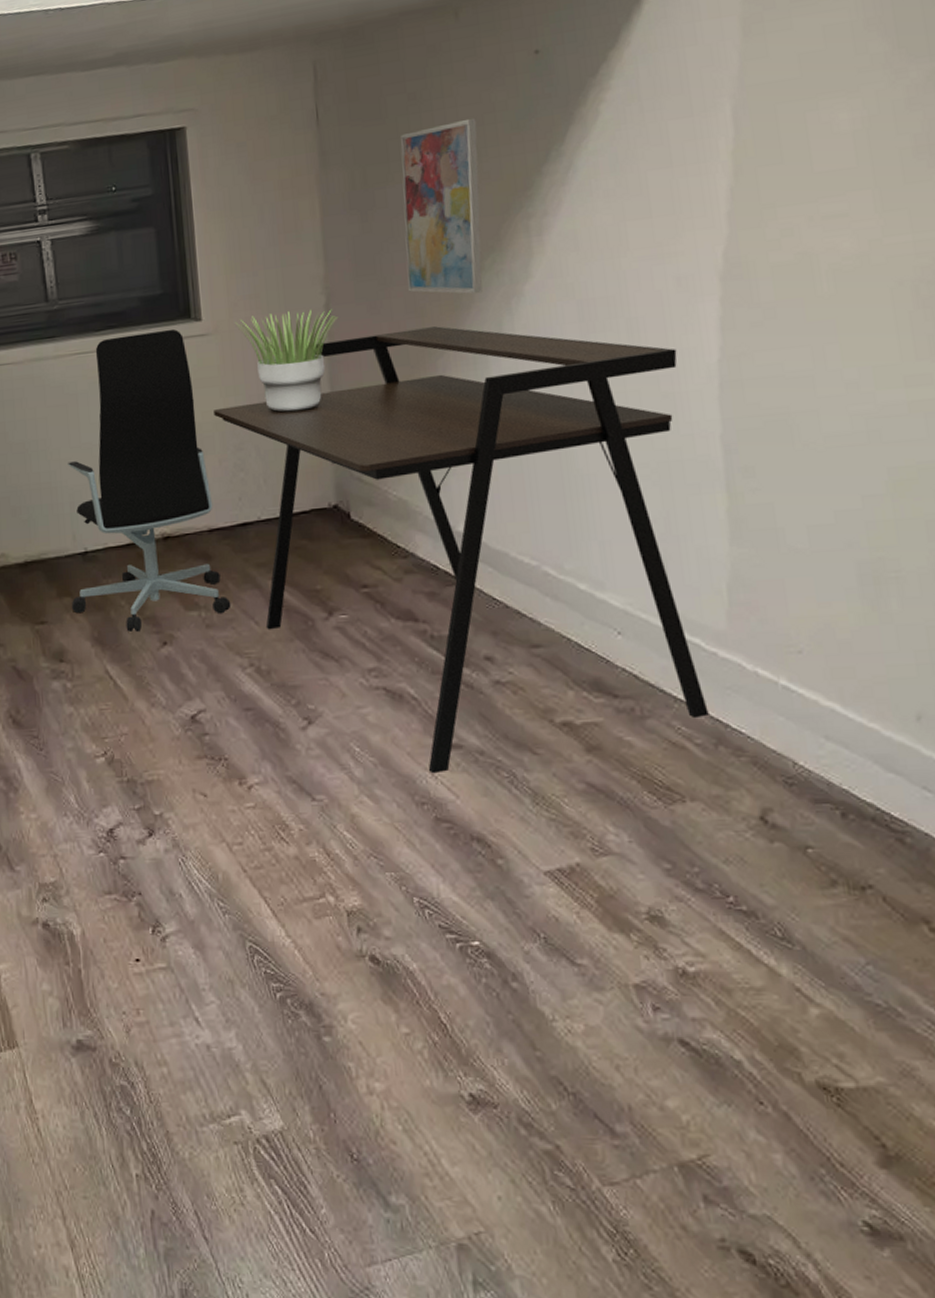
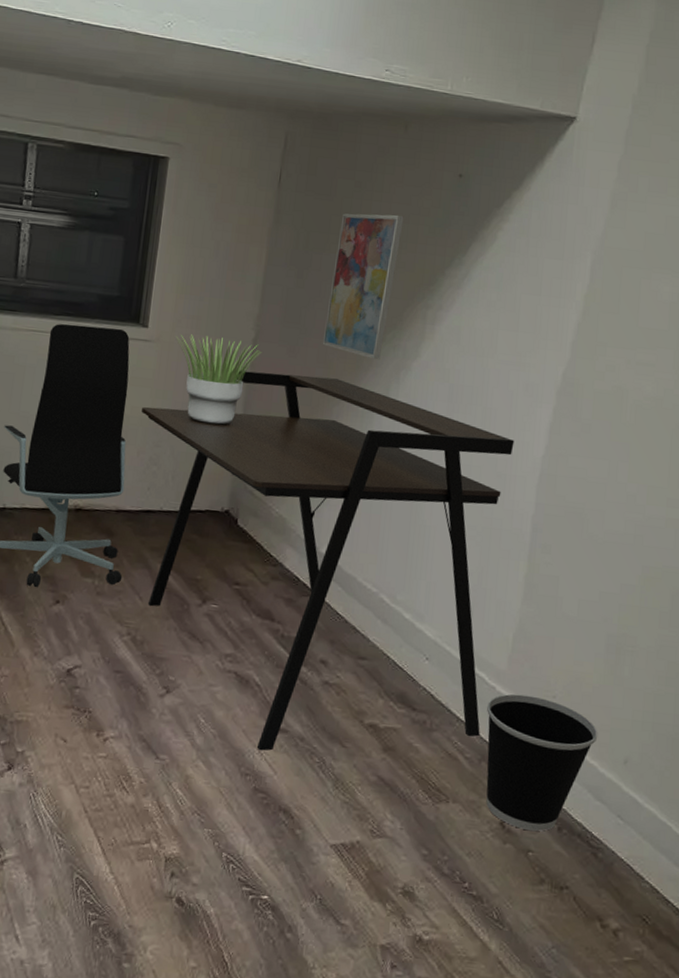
wastebasket: none [711,655,872,823] -> present [486,694,598,832]

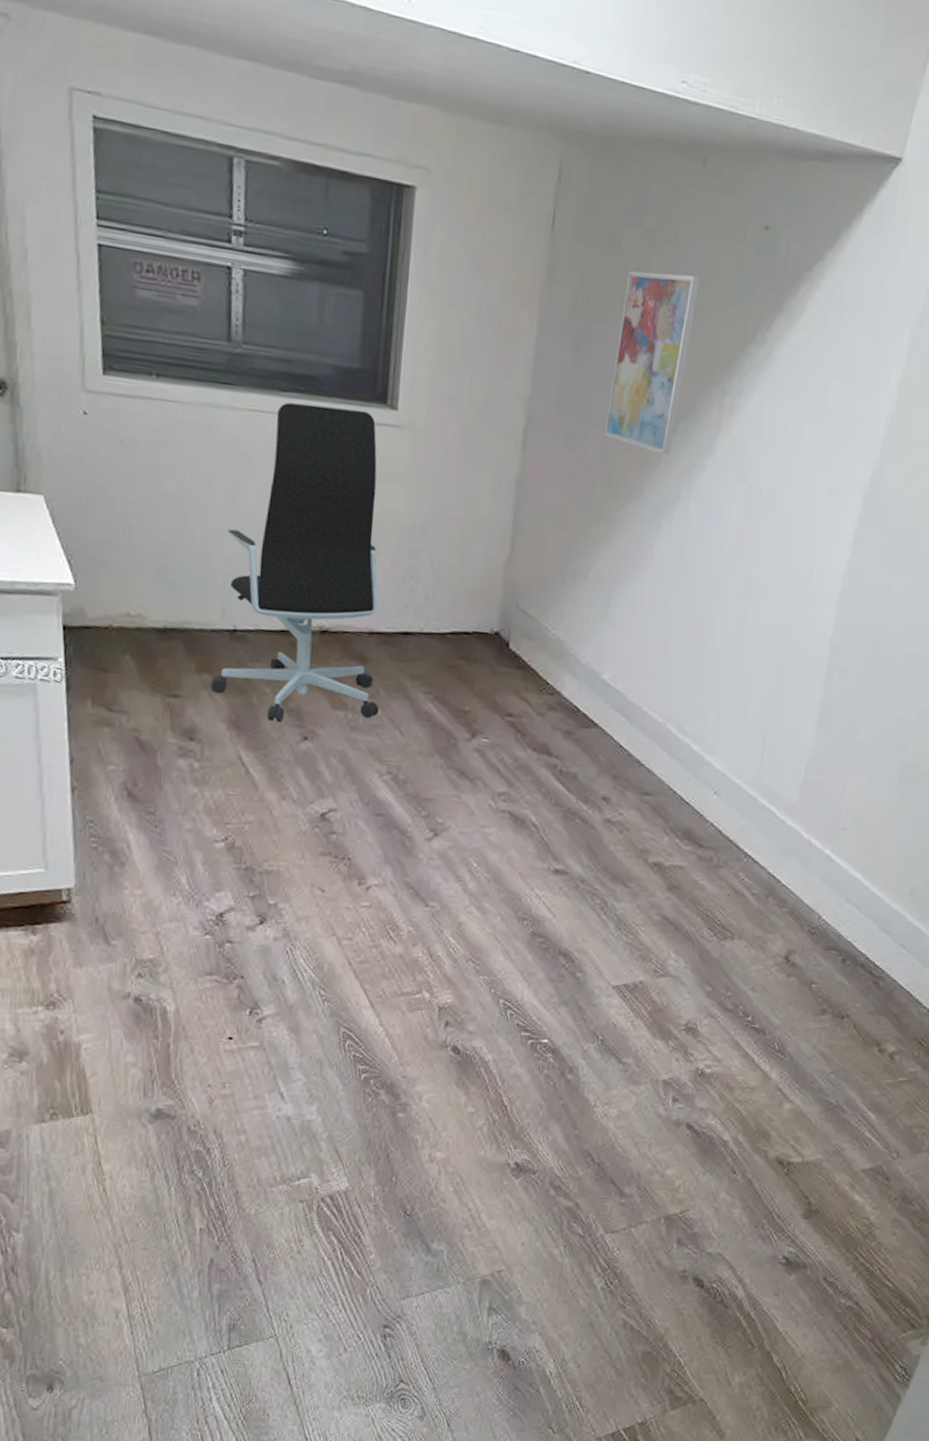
desk: present [142,370,515,751] -> none [394,465,816,895]
potted plant: present [176,334,263,425] -> none [431,419,535,532]
wastebasket: present [486,694,598,832] -> none [771,827,887,964]

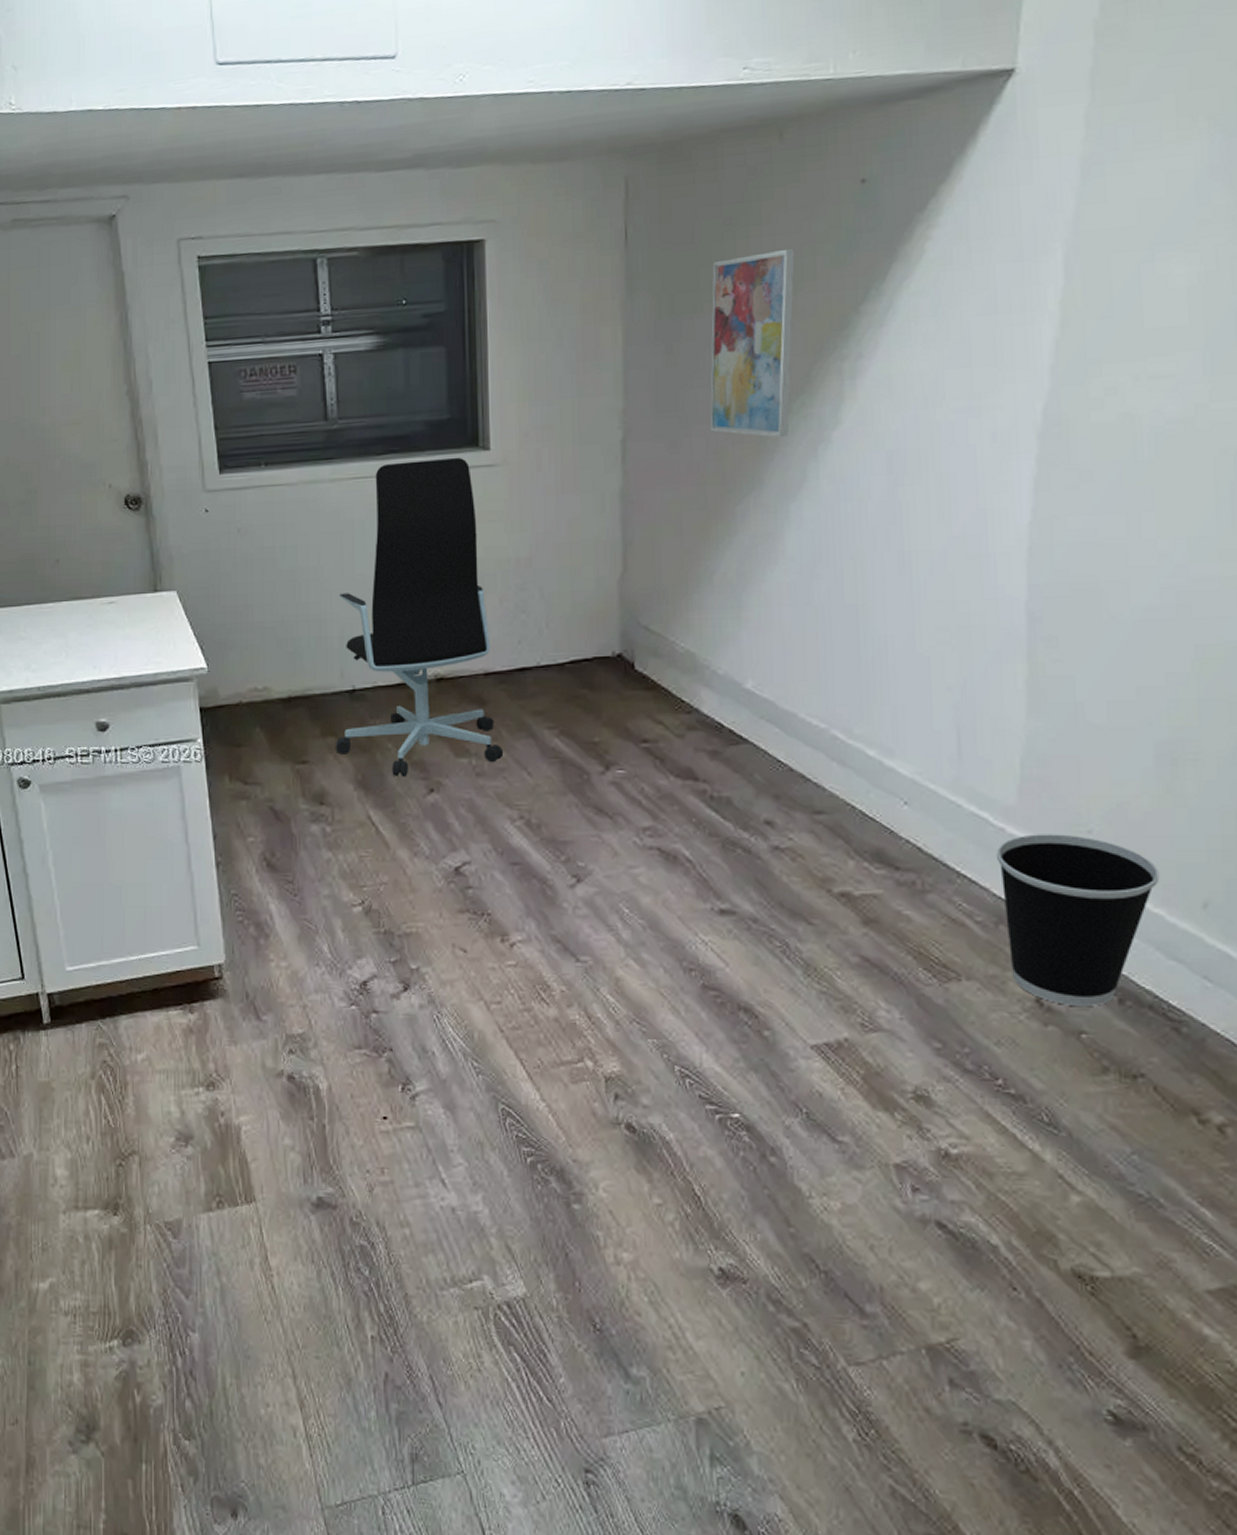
wastebasket: none [771,827,887,964] -> present [997,834,1160,1007]

